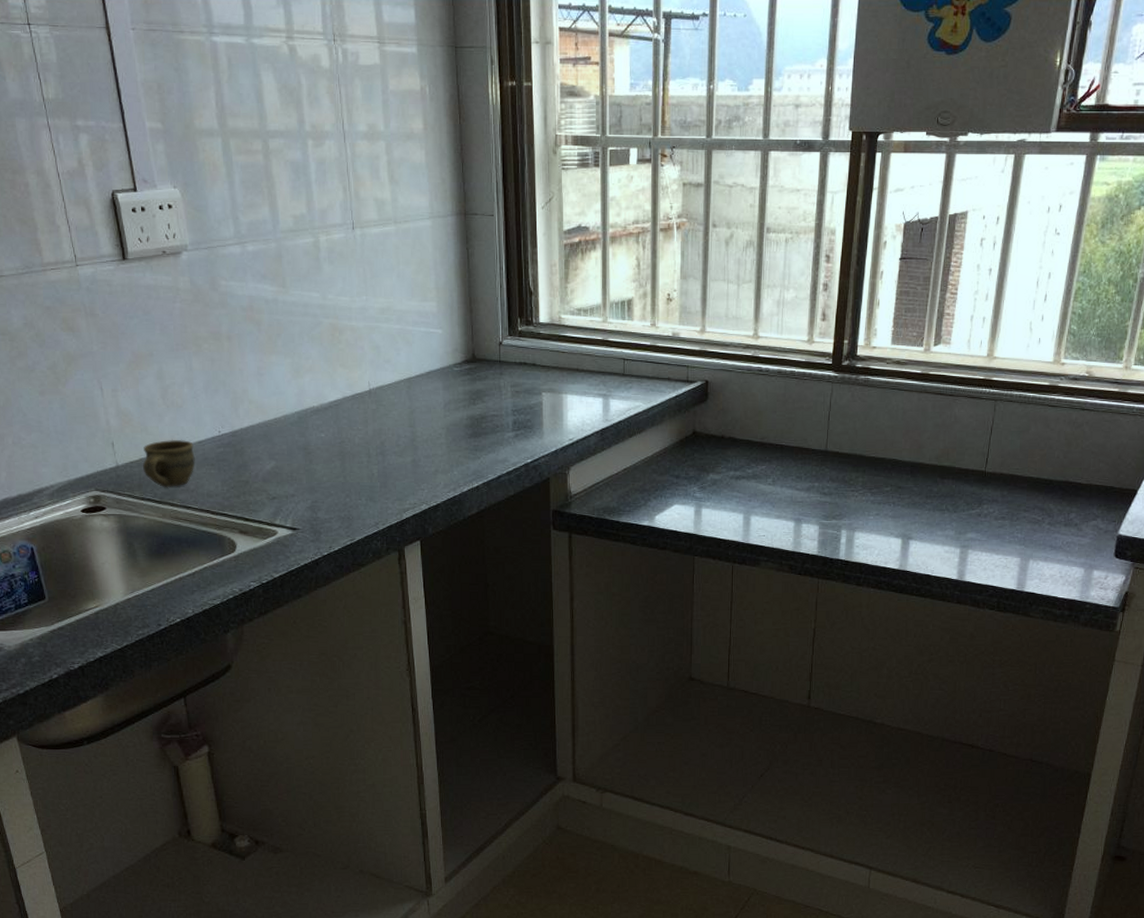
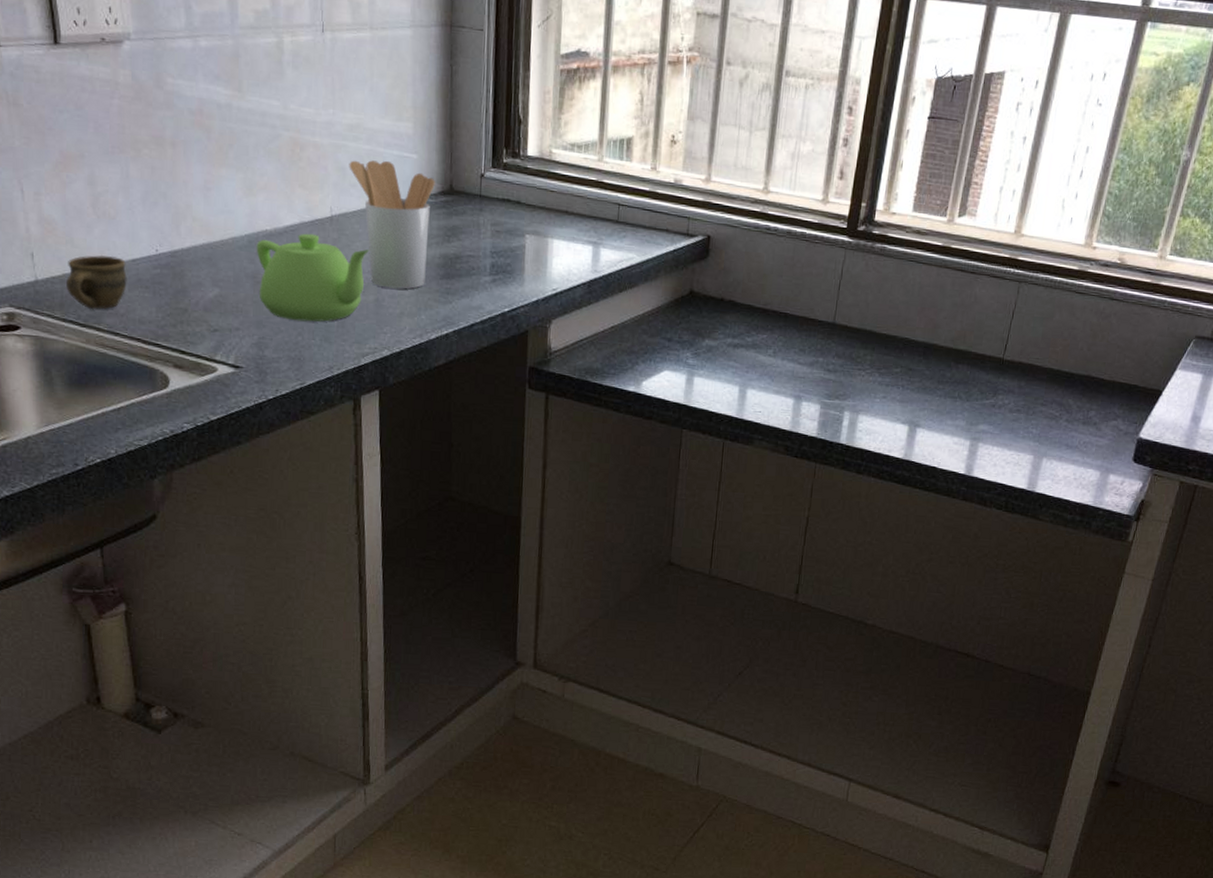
teapot: none [305,406,404,485] -> present [256,233,369,322]
utensil holder: none [382,337,459,449] -> present [349,160,435,289]

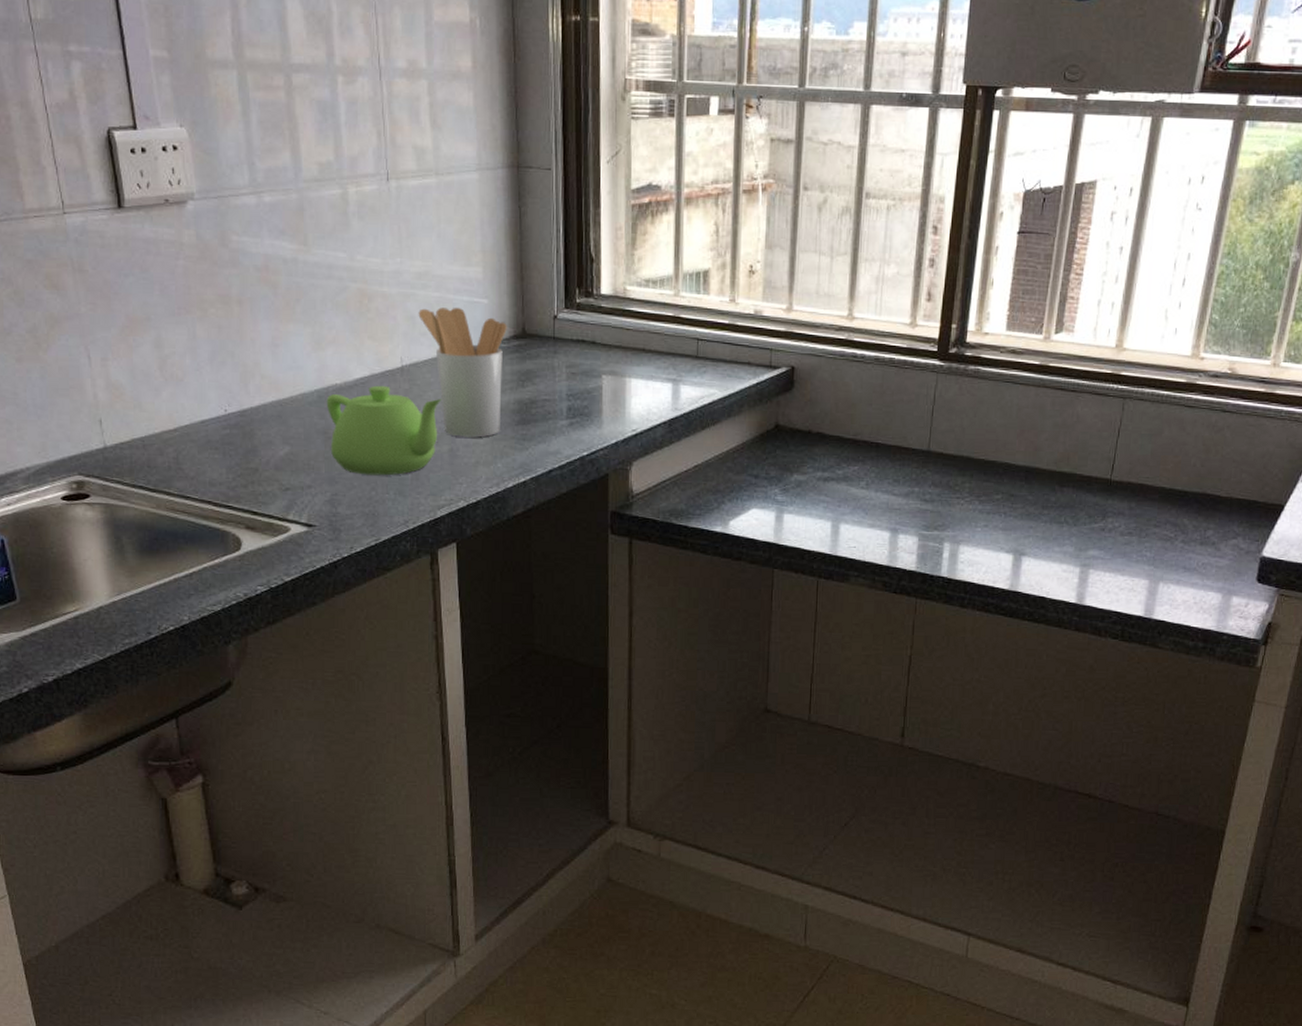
cup: present [66,254,127,310] -> none [135,417,196,473]

